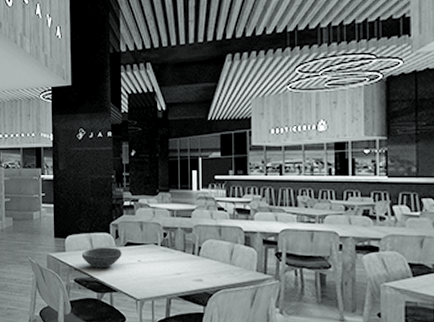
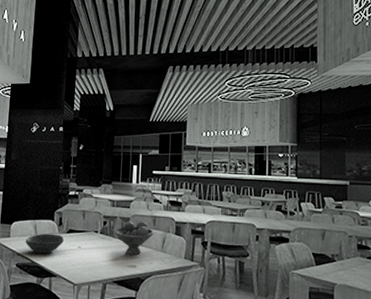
fruit bowl: none [176,231,221,268] -> present [114,220,154,255]

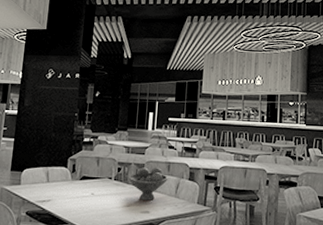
bowl: present [25,233,64,254] -> none [36,180,77,201]

